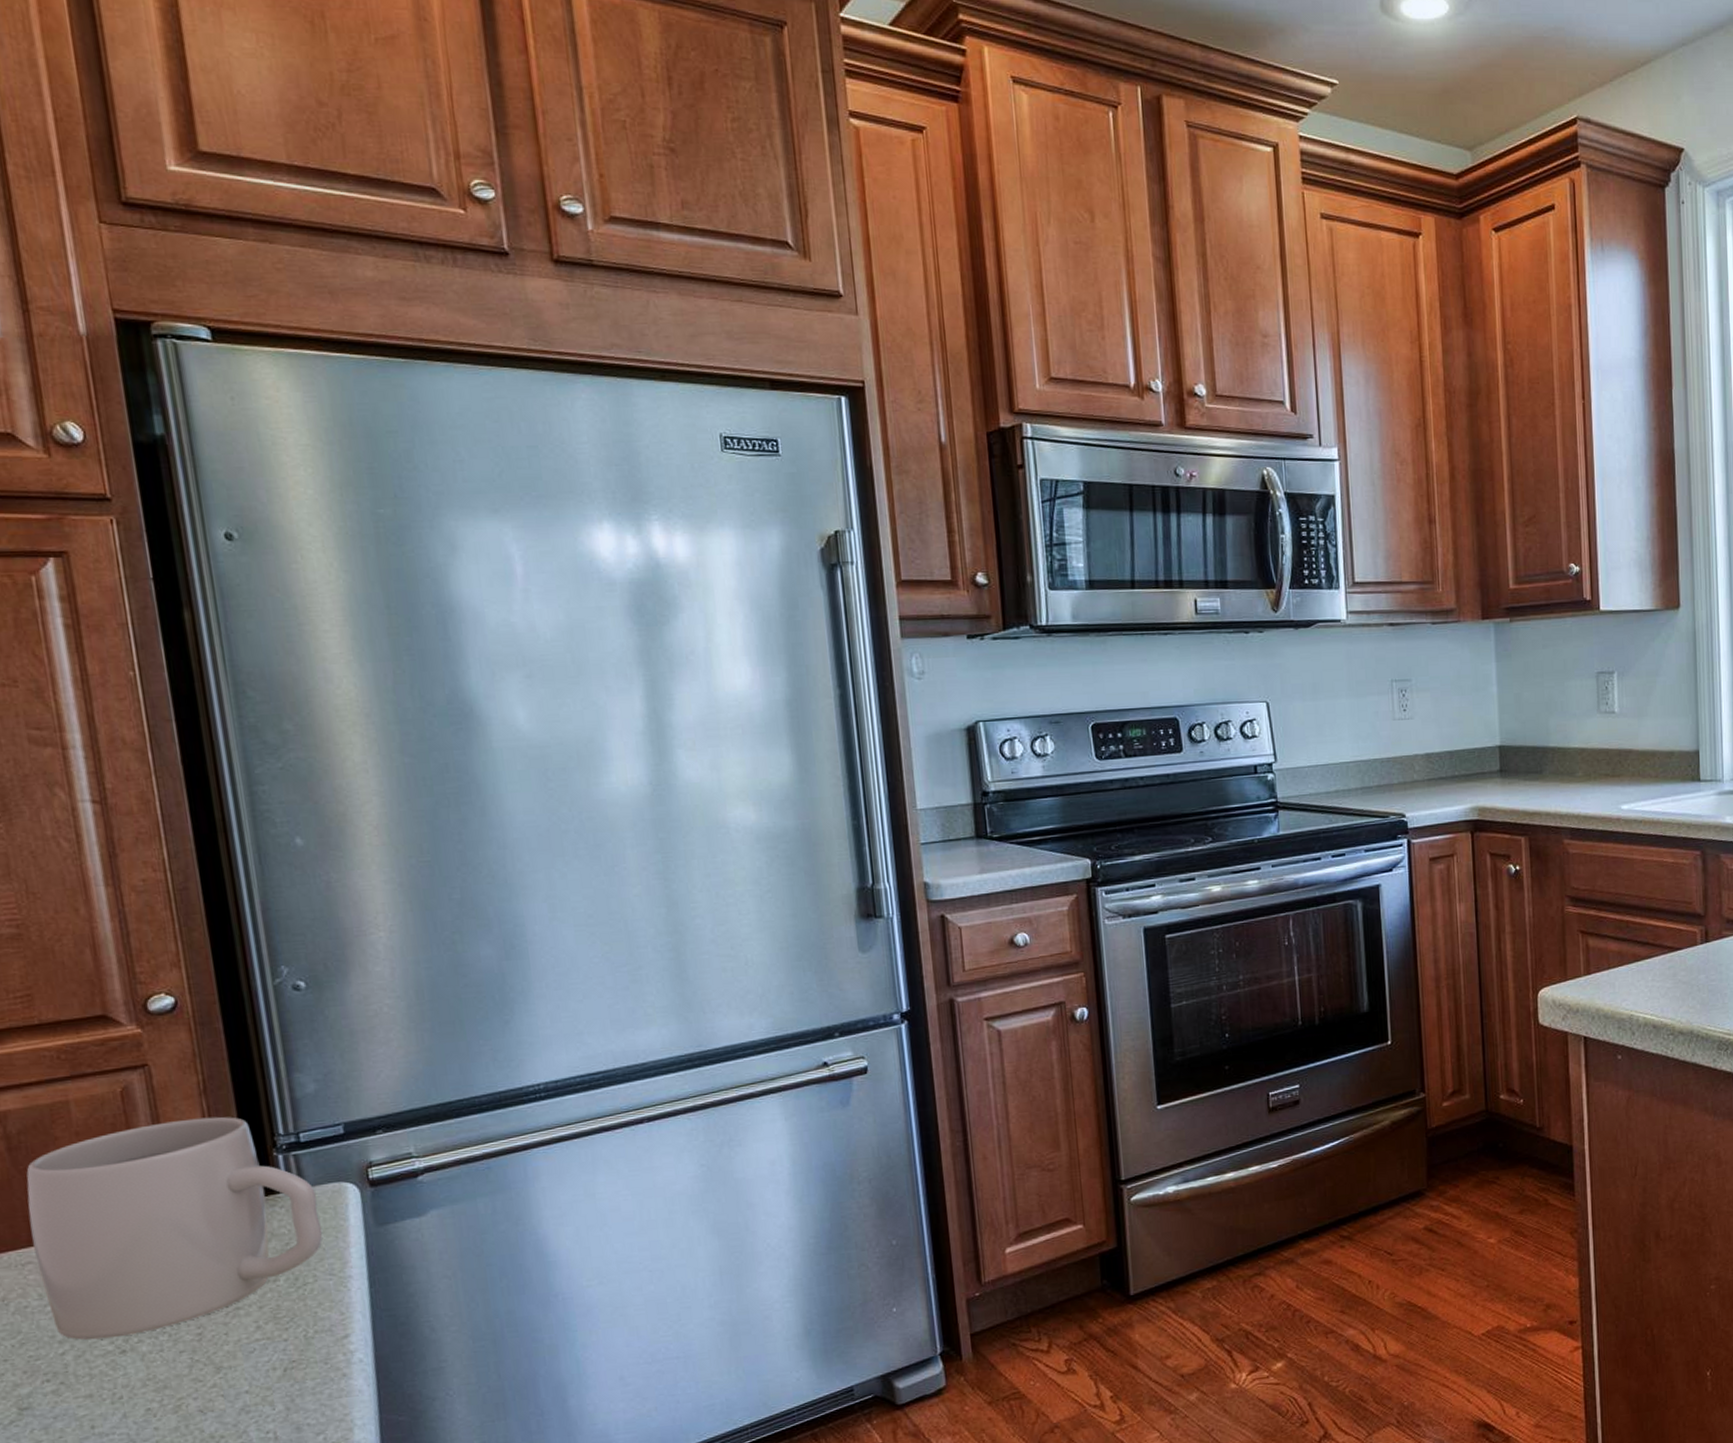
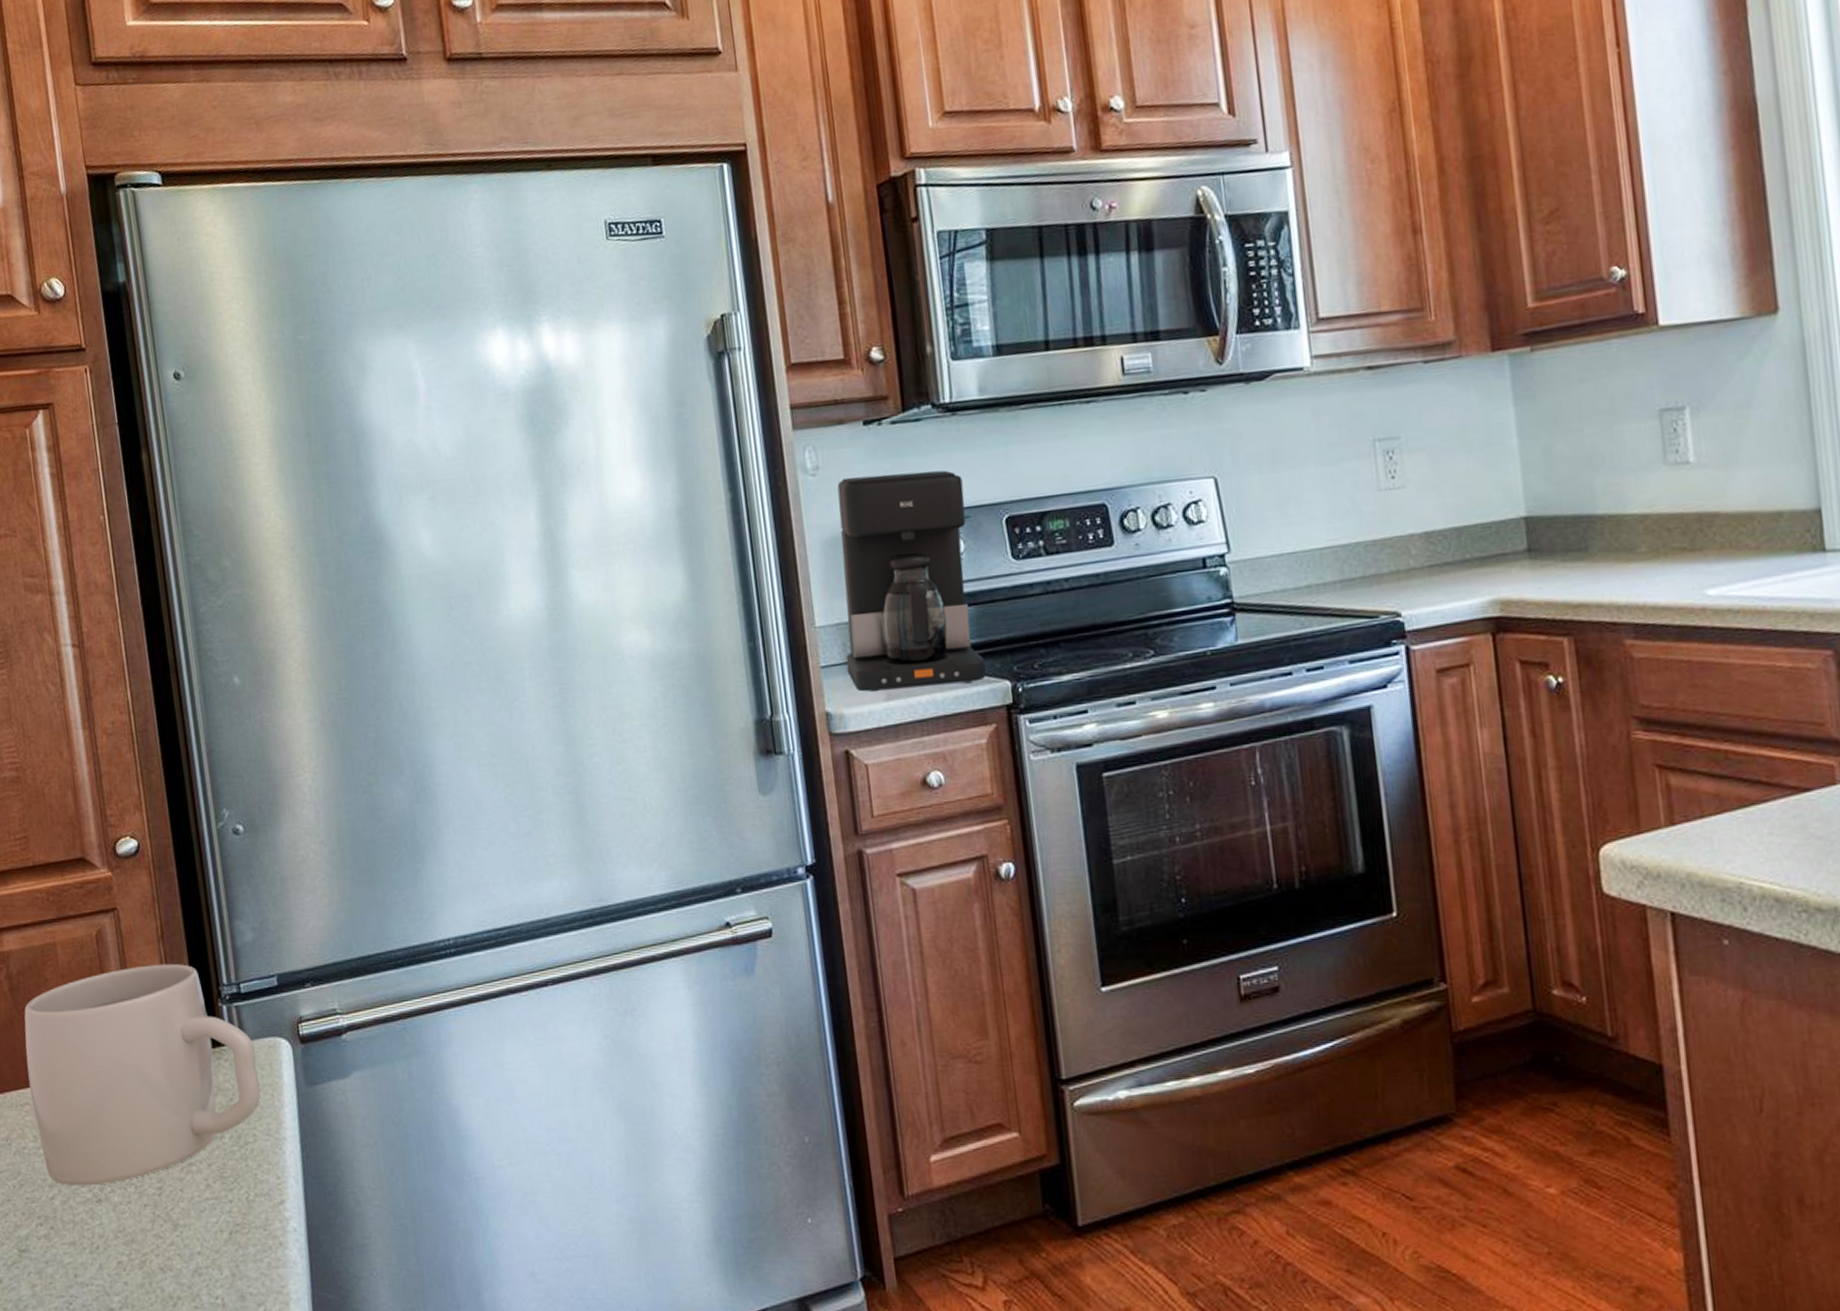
coffee maker: none [941,681,1070,867] -> present [837,470,986,693]

